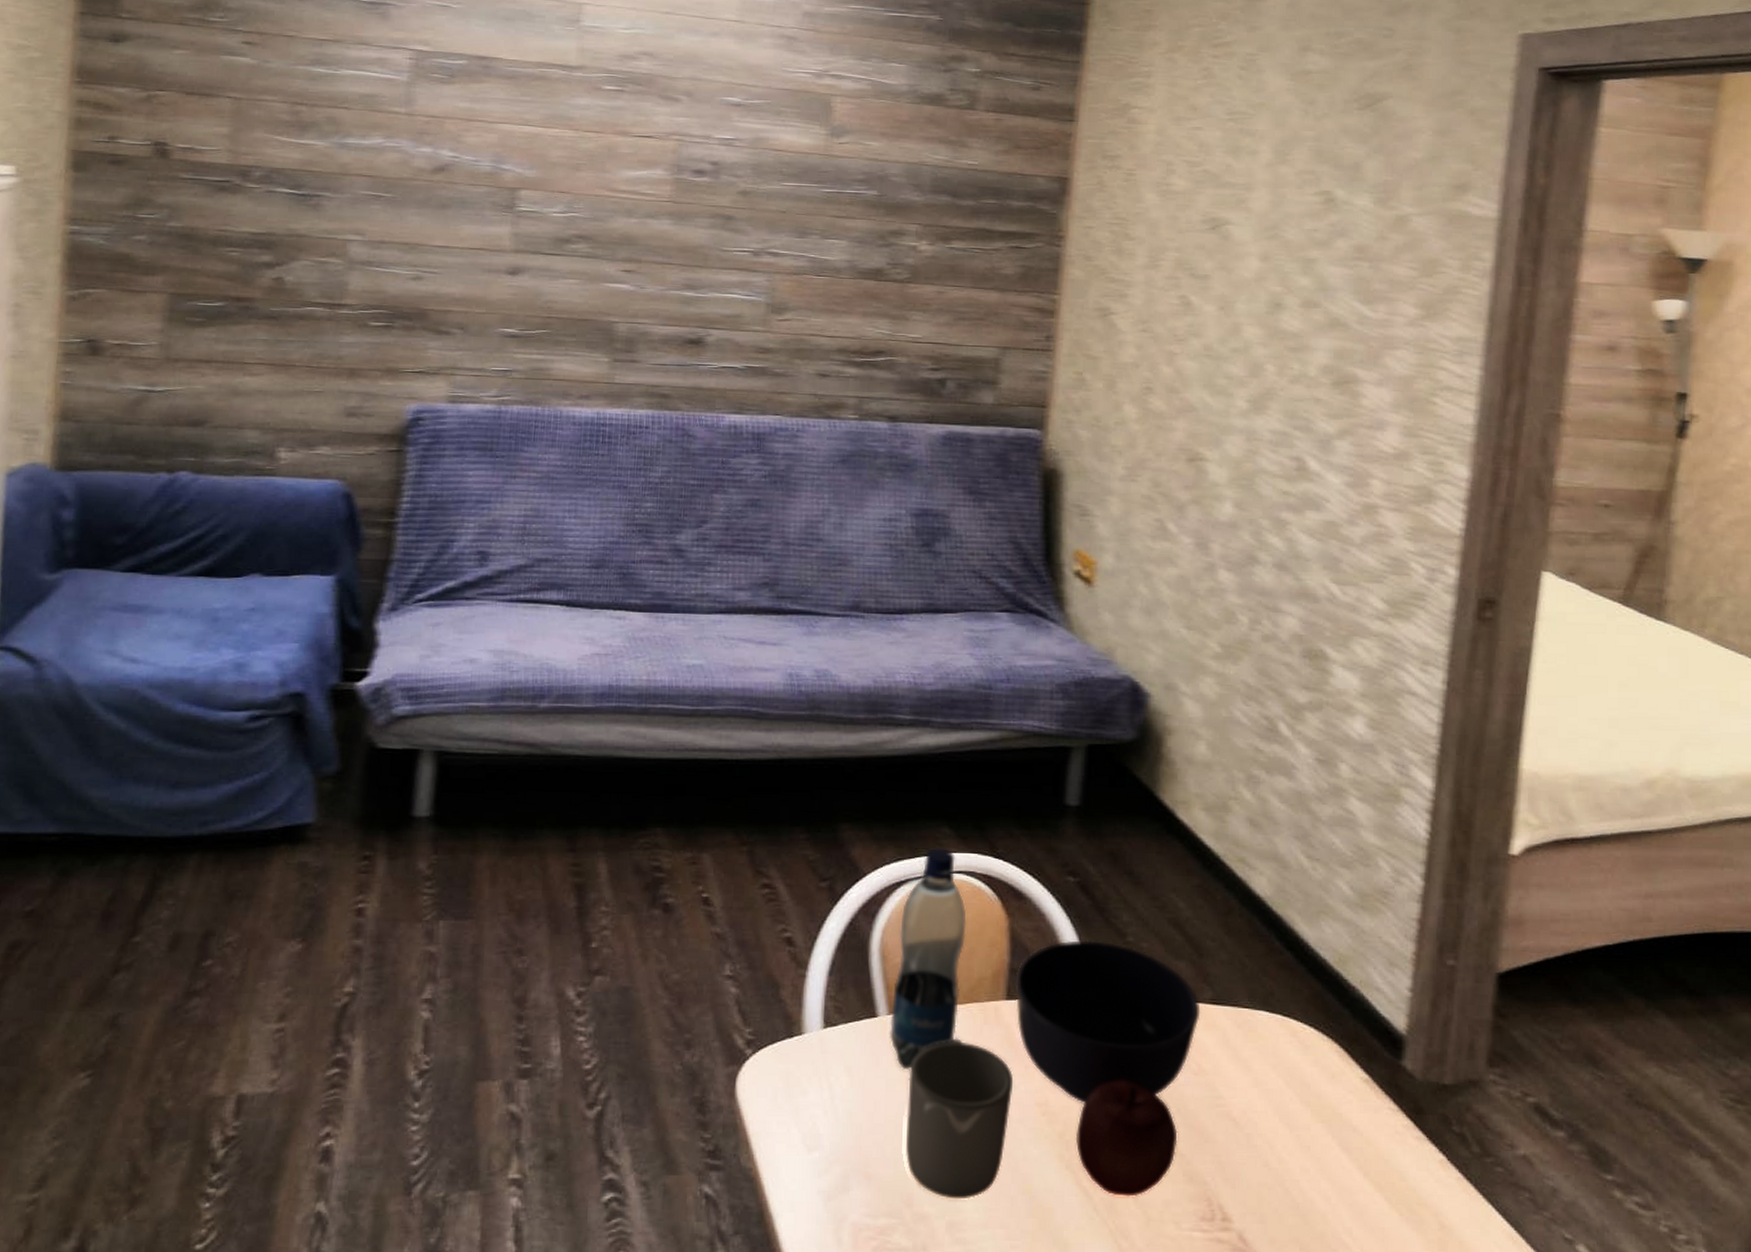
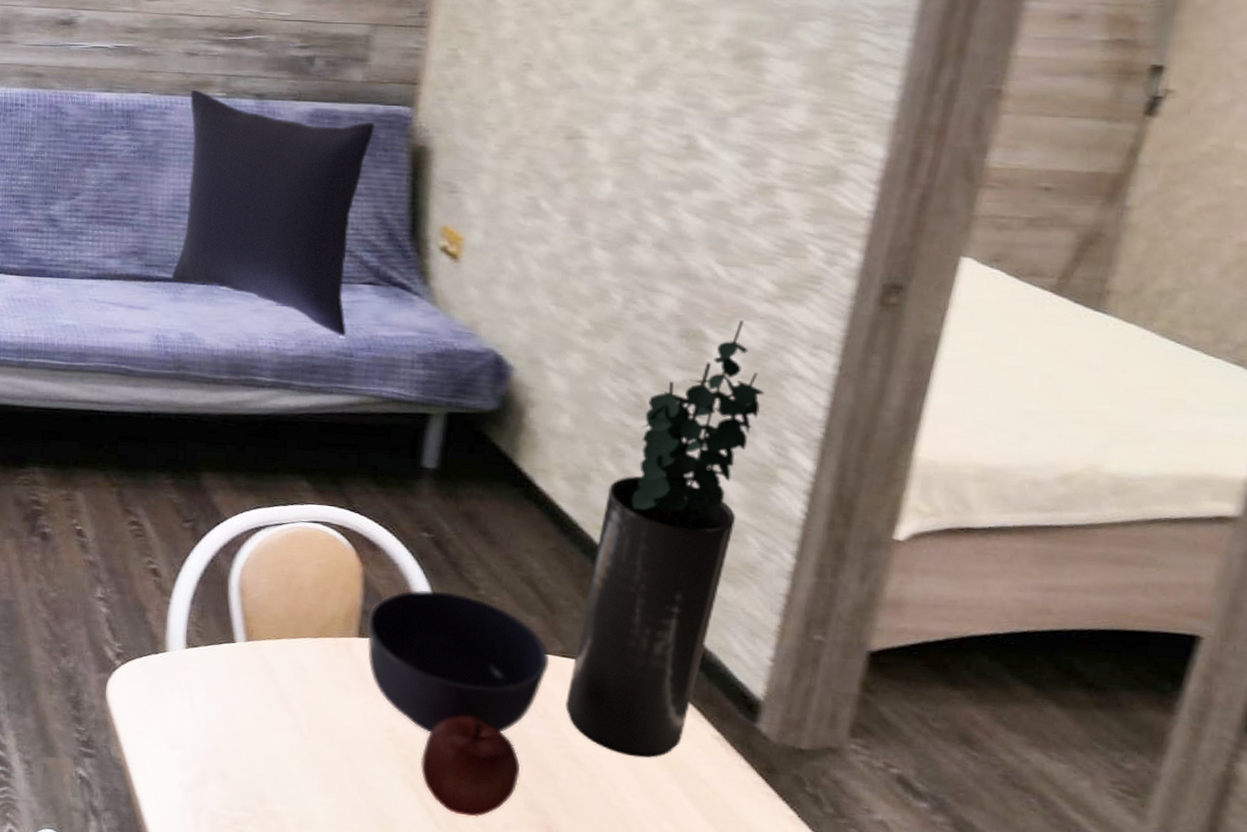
pillow: none [804,411,1006,667] -> present [171,89,374,336]
bottle: present [889,847,967,1071] -> none [246,498,322,691]
mug: present [906,1038,1014,1200] -> none [260,666,363,803]
vase: none [1218,638,1384,1110] -> present [565,319,765,758]

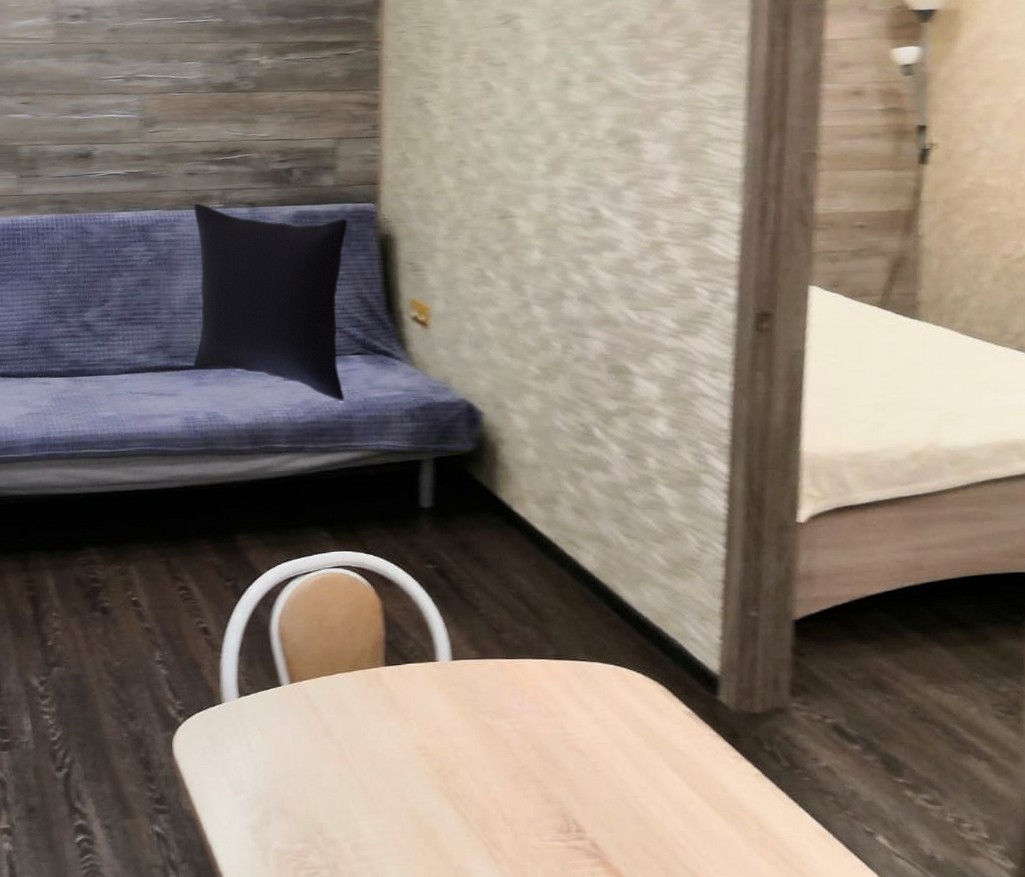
bowl: present [367,589,550,733] -> none [390,614,546,745]
fruit: present [421,716,521,817] -> none [451,725,535,817]
vase: present [565,319,765,758] -> none [563,353,682,741]

